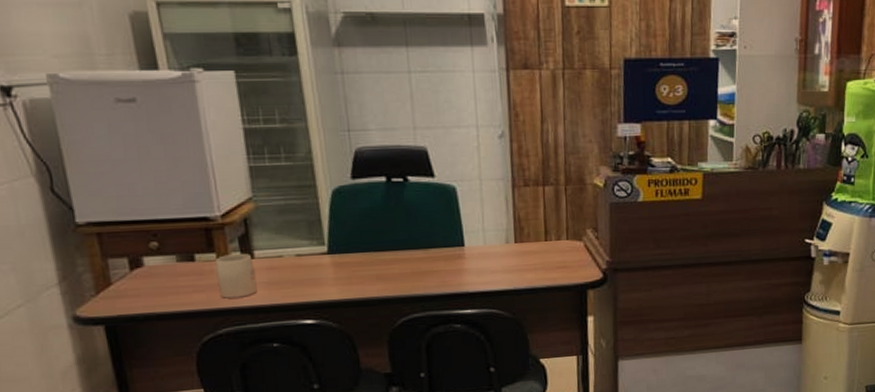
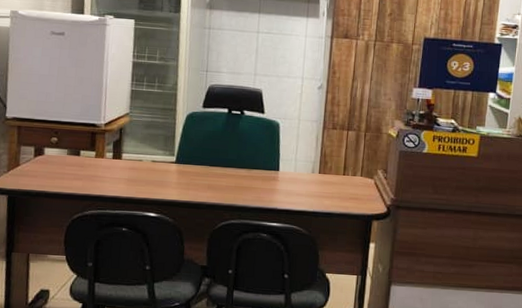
mug: present [215,253,257,299] -> none [92,154,121,188]

